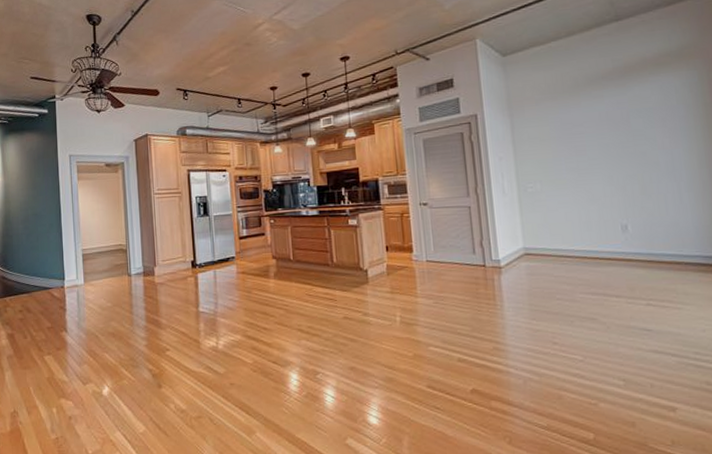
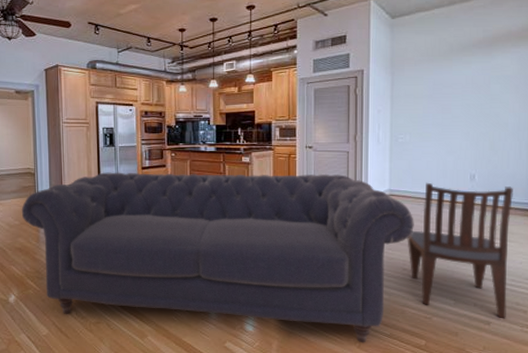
sofa: none [113,233,560,438] -> present [21,172,414,343]
dining chair: none [553,237,696,404] -> present [407,182,513,319]

